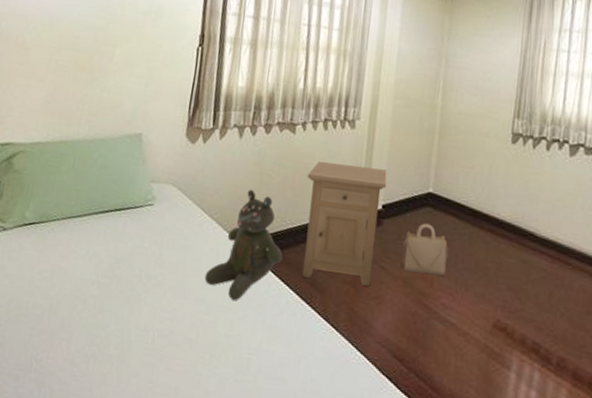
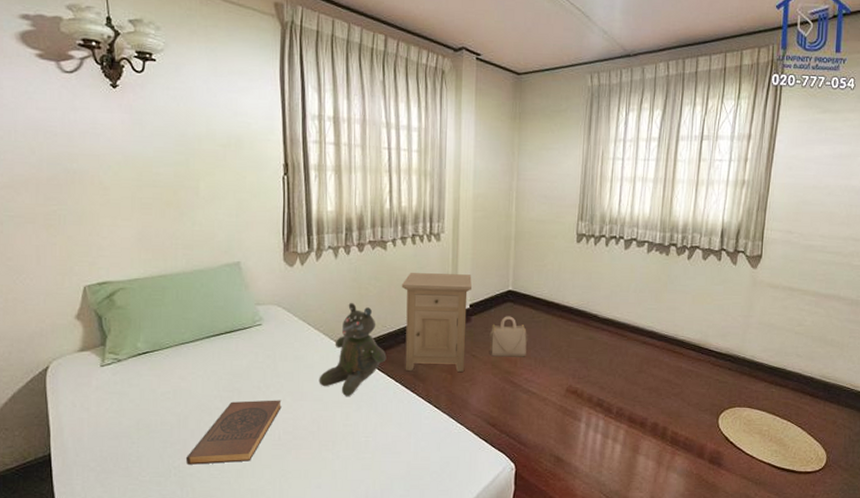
book: none [50,290,162,366] -> present [186,400,282,465]

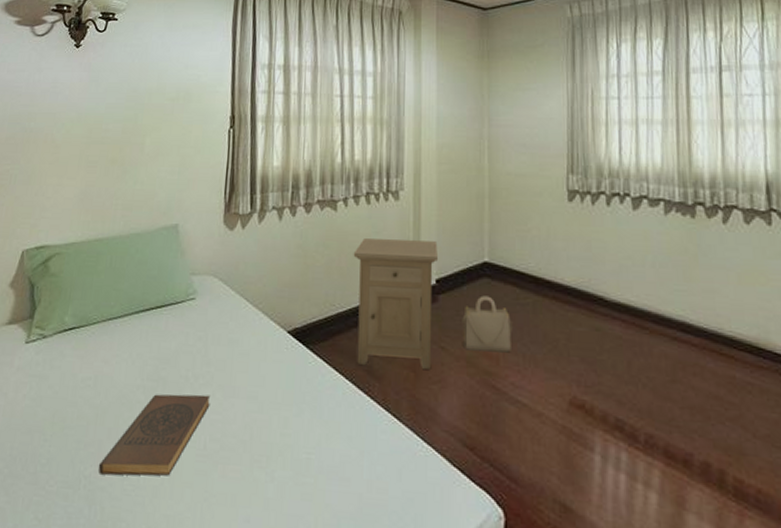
teddy bear: present [319,302,387,396] -> none [254,273,335,395]

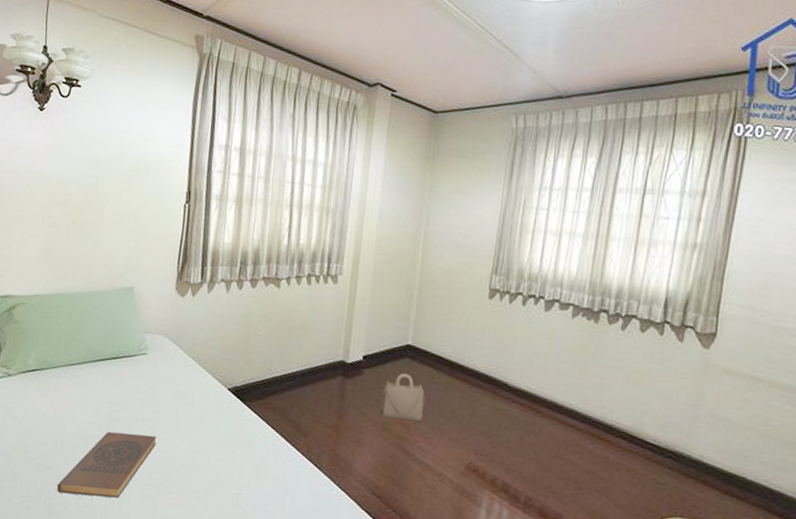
nightstand: present [353,238,438,369] -> none [287,315,368,430]

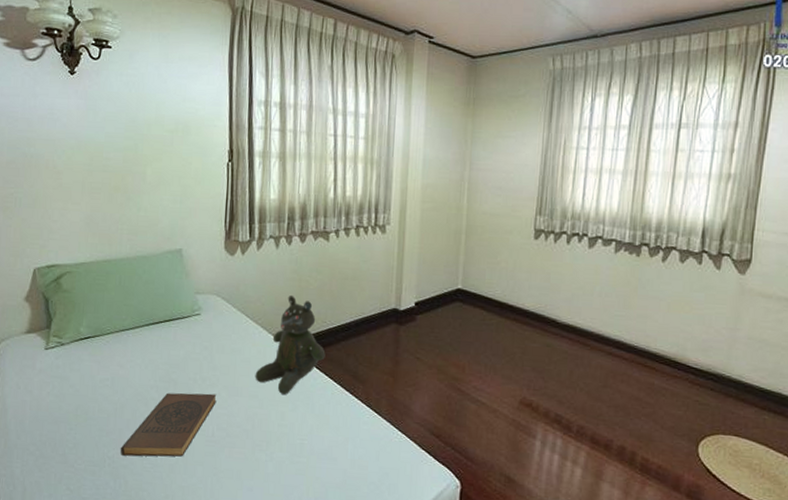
teddy bear: none [196,340,269,442] -> present [255,294,326,394]
handbag: present [381,373,426,423] -> none [435,316,478,363]

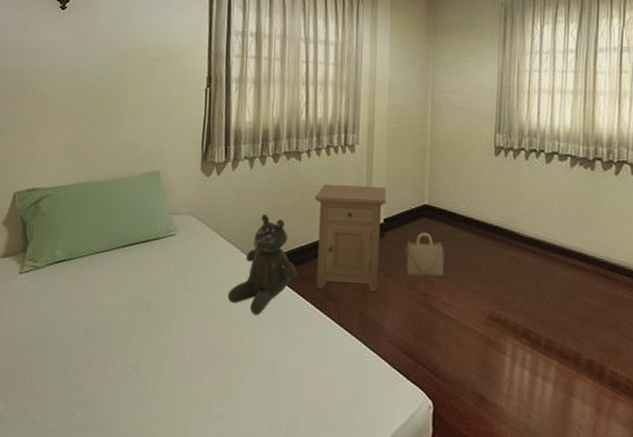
book: present [121,392,217,457] -> none [89,315,189,384]
nightstand: none [343,266,418,375] -> present [314,184,386,292]
handbag: none [435,316,478,363] -> present [404,232,445,278]

